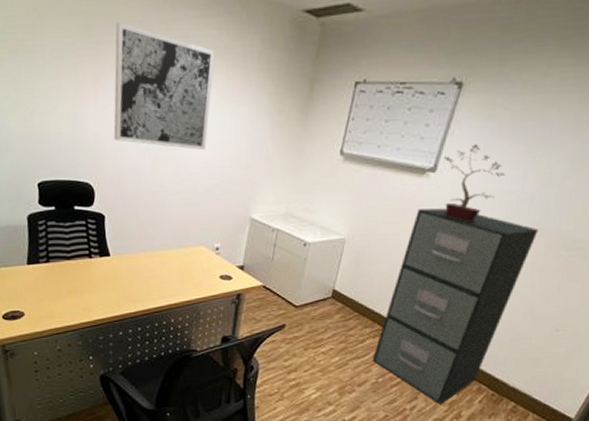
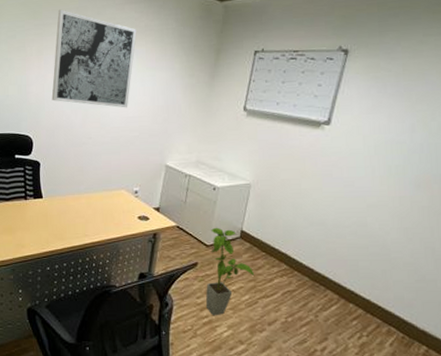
house plant: none [294,286,346,379] -> present [206,227,255,316]
filing cabinet: present [372,208,538,405] -> none [281,156,431,347]
potted plant: present [442,144,506,223] -> none [336,101,395,170]

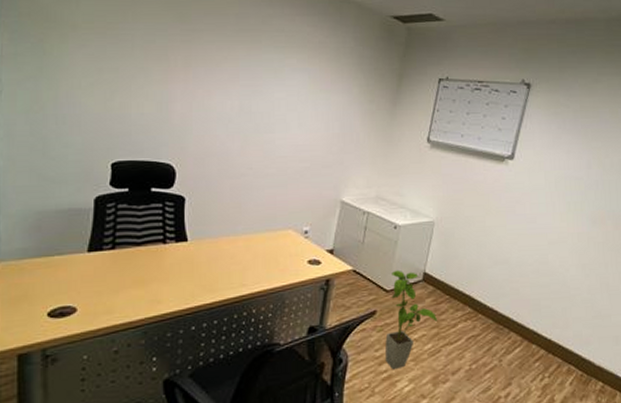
wall art: present [51,9,137,108] -> none [202,14,309,135]

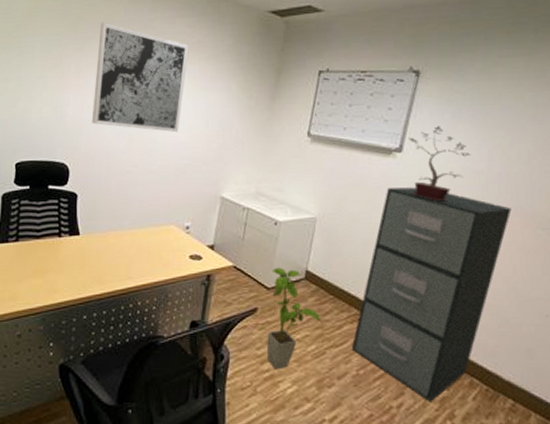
wall art: none [202,14,309,135] -> present [91,22,189,133]
filing cabinet: none [465,192,605,390] -> present [351,187,512,402]
potted plant: none [519,136,573,206] -> present [408,126,471,202]

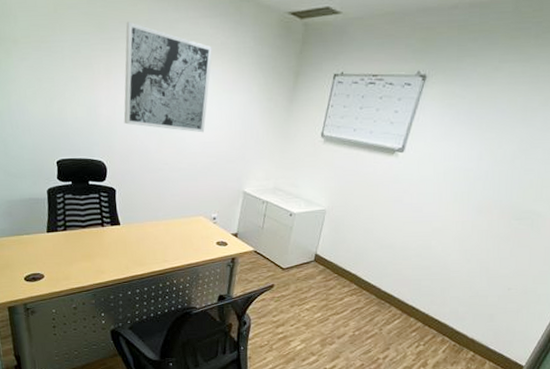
house plant: present [267,267,322,370] -> none [281,251,327,332]
filing cabinet: present [351,187,512,402] -> none [350,183,492,355]
potted plant: present [408,126,471,202] -> none [409,128,464,196]

